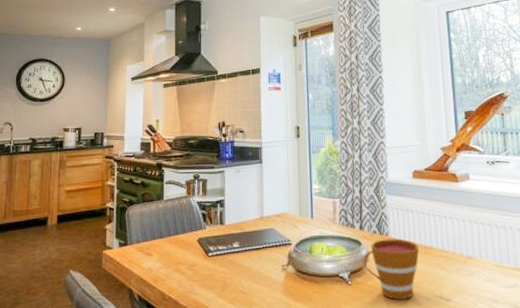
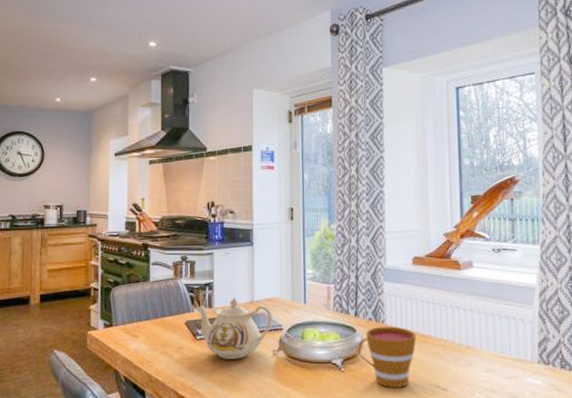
teapot: none [208,213,282,275] -> present [196,297,273,359]

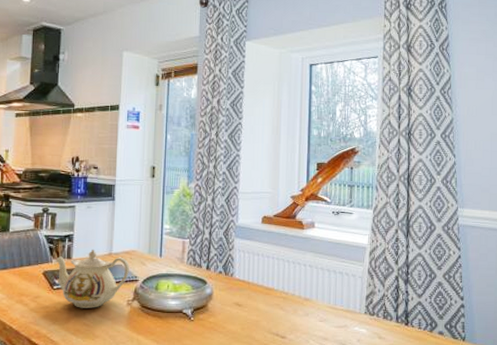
cup: present [358,326,417,388] -> none [207,279,261,335]

